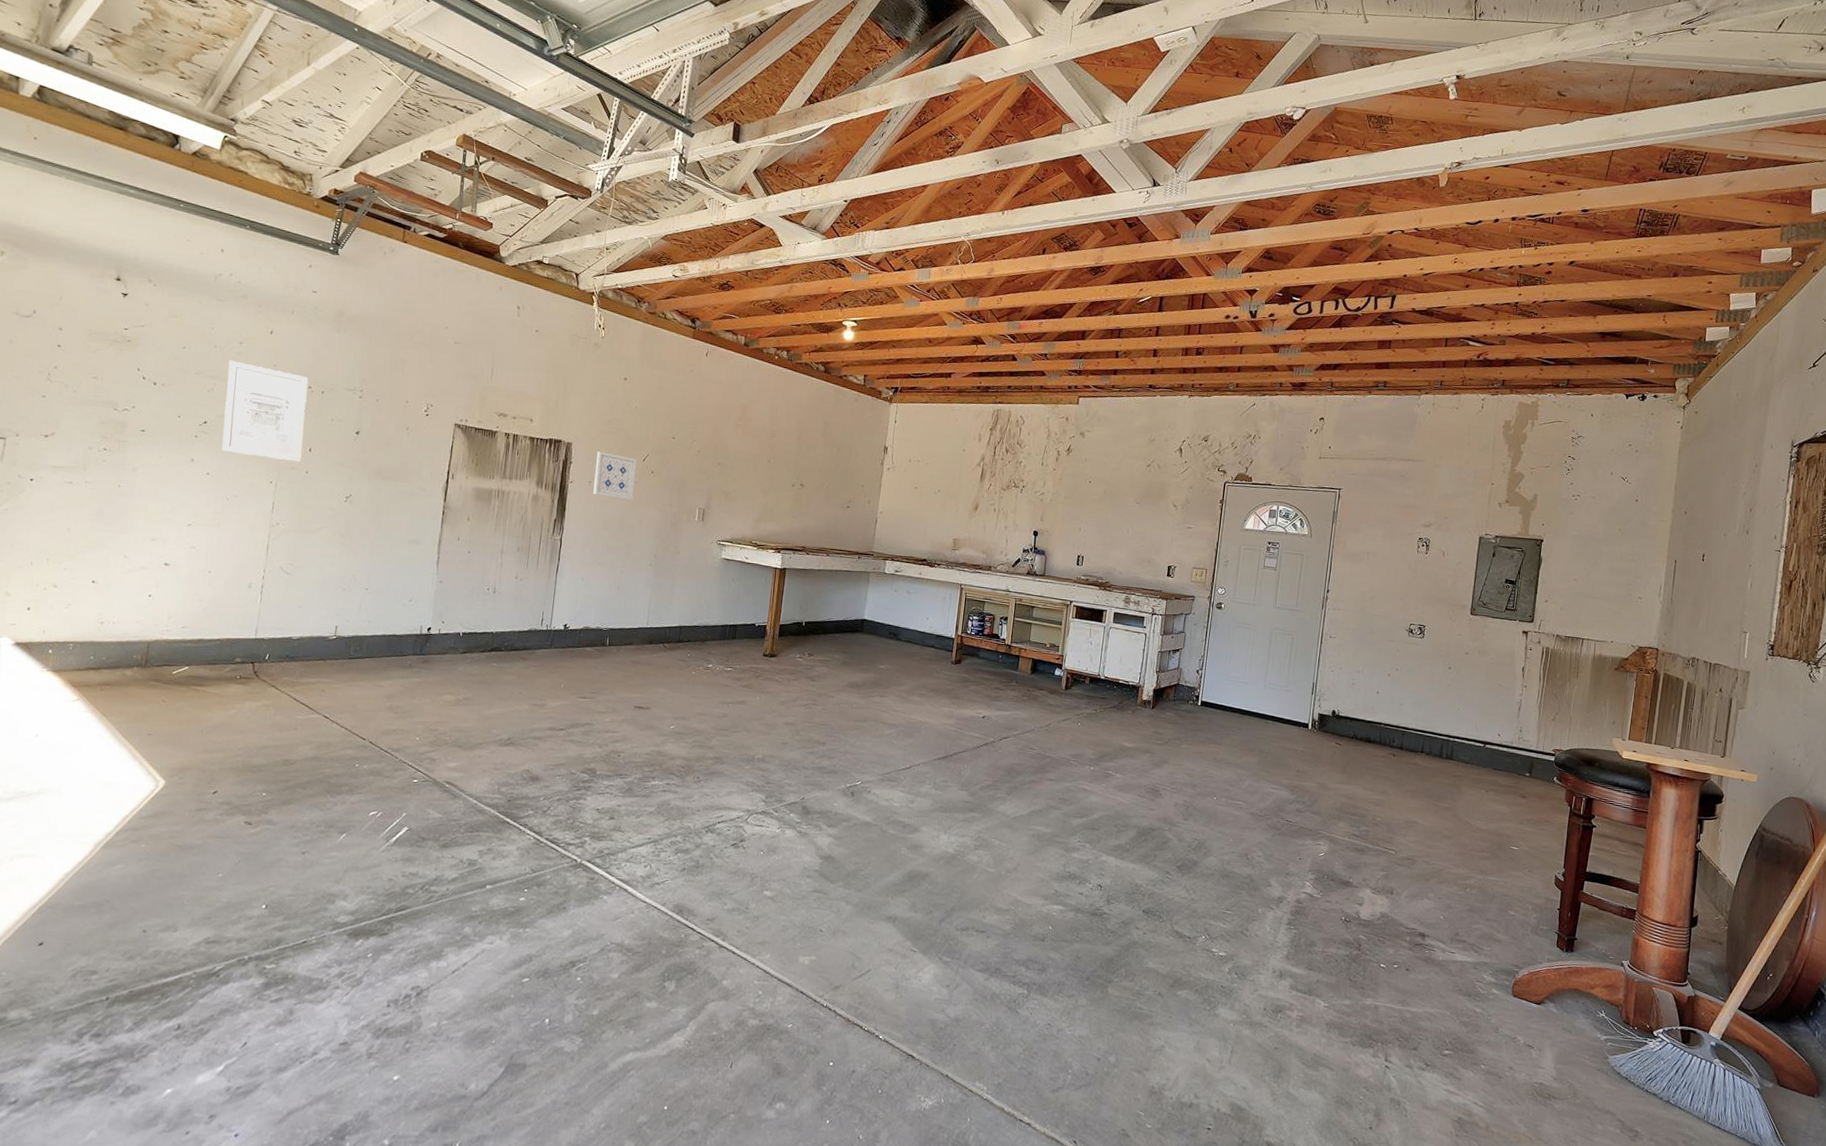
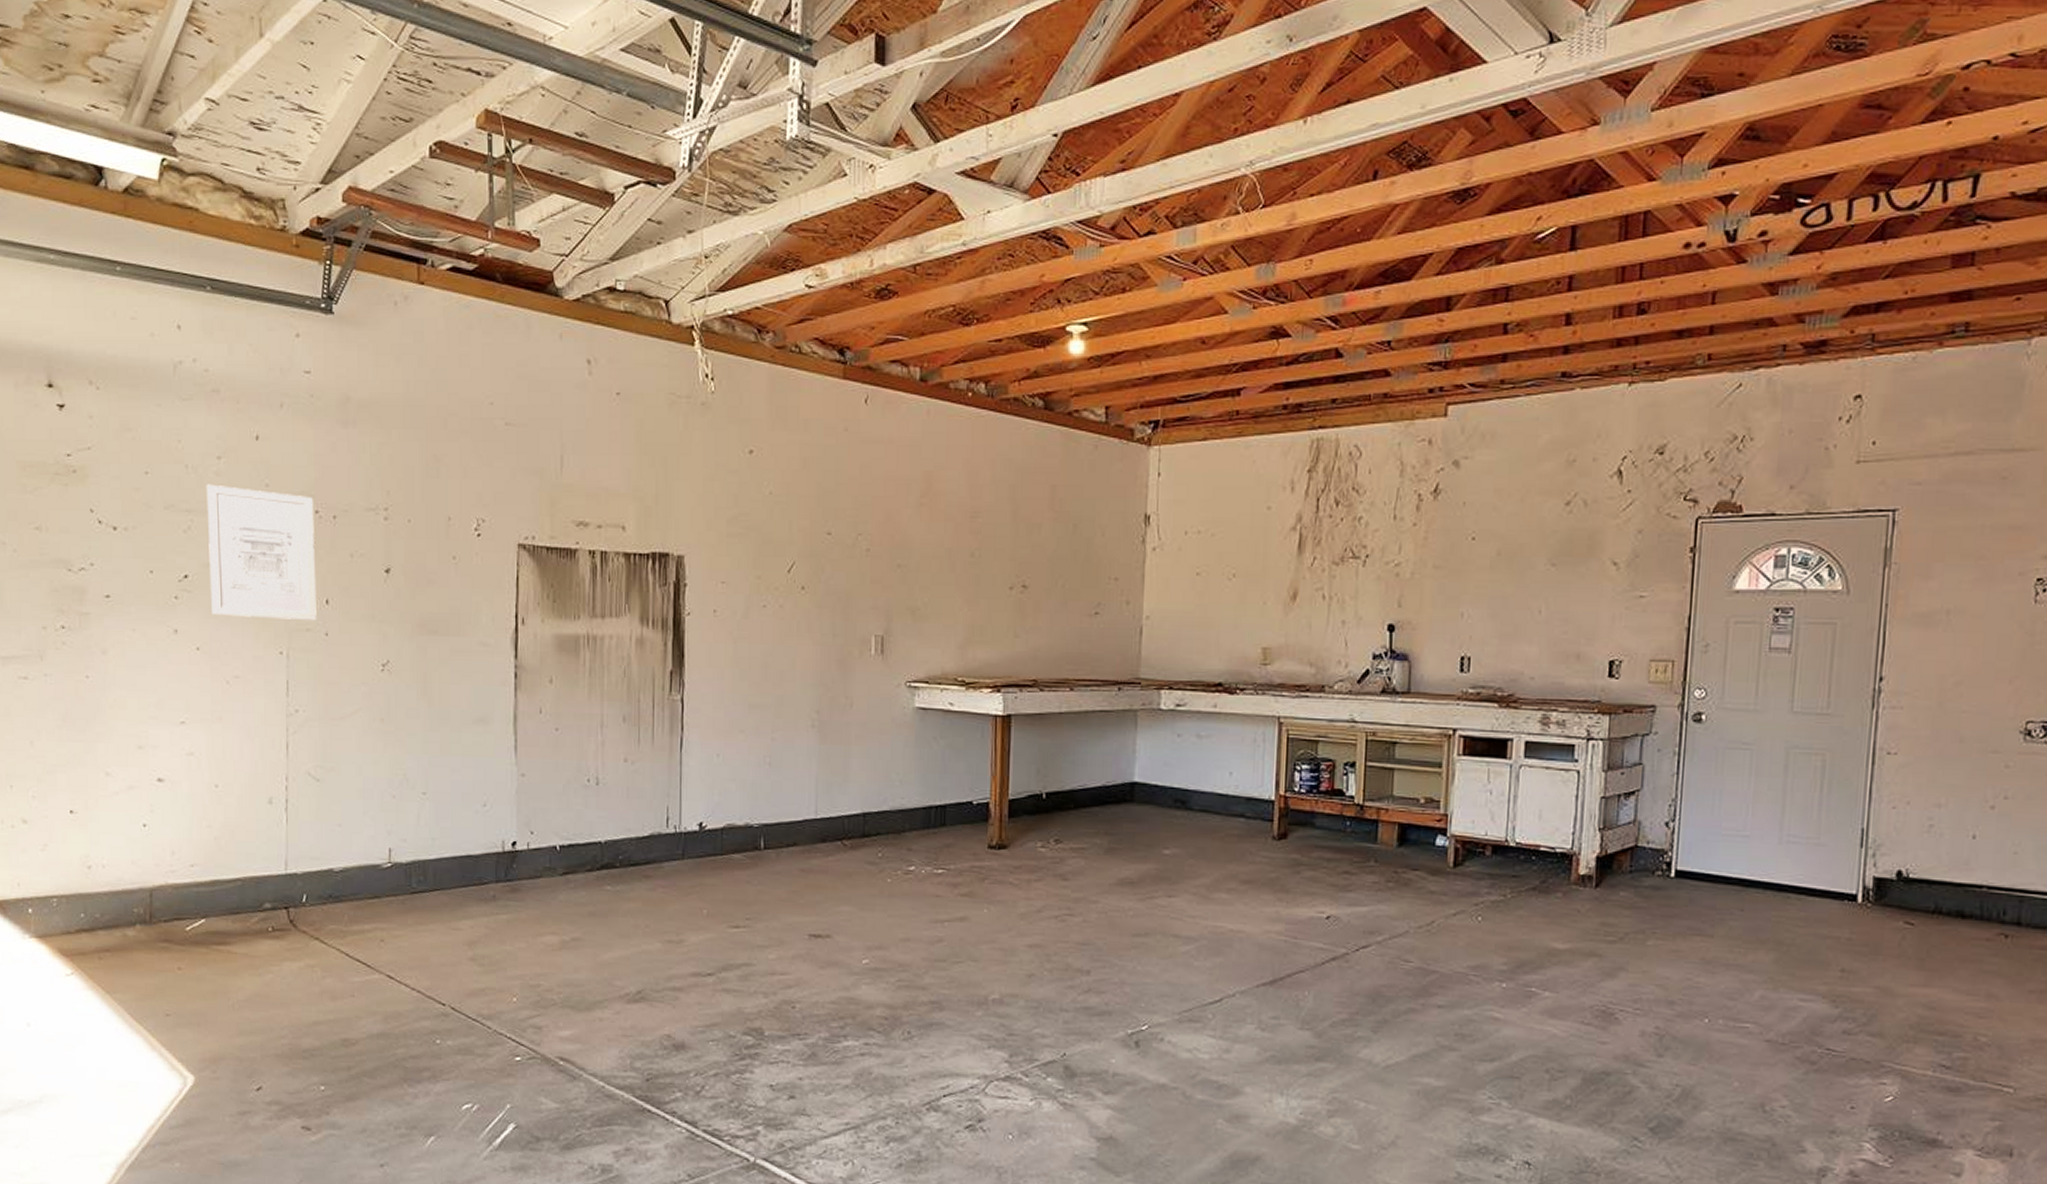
wall art: present [593,451,637,500] -> none [721,564,779,632]

